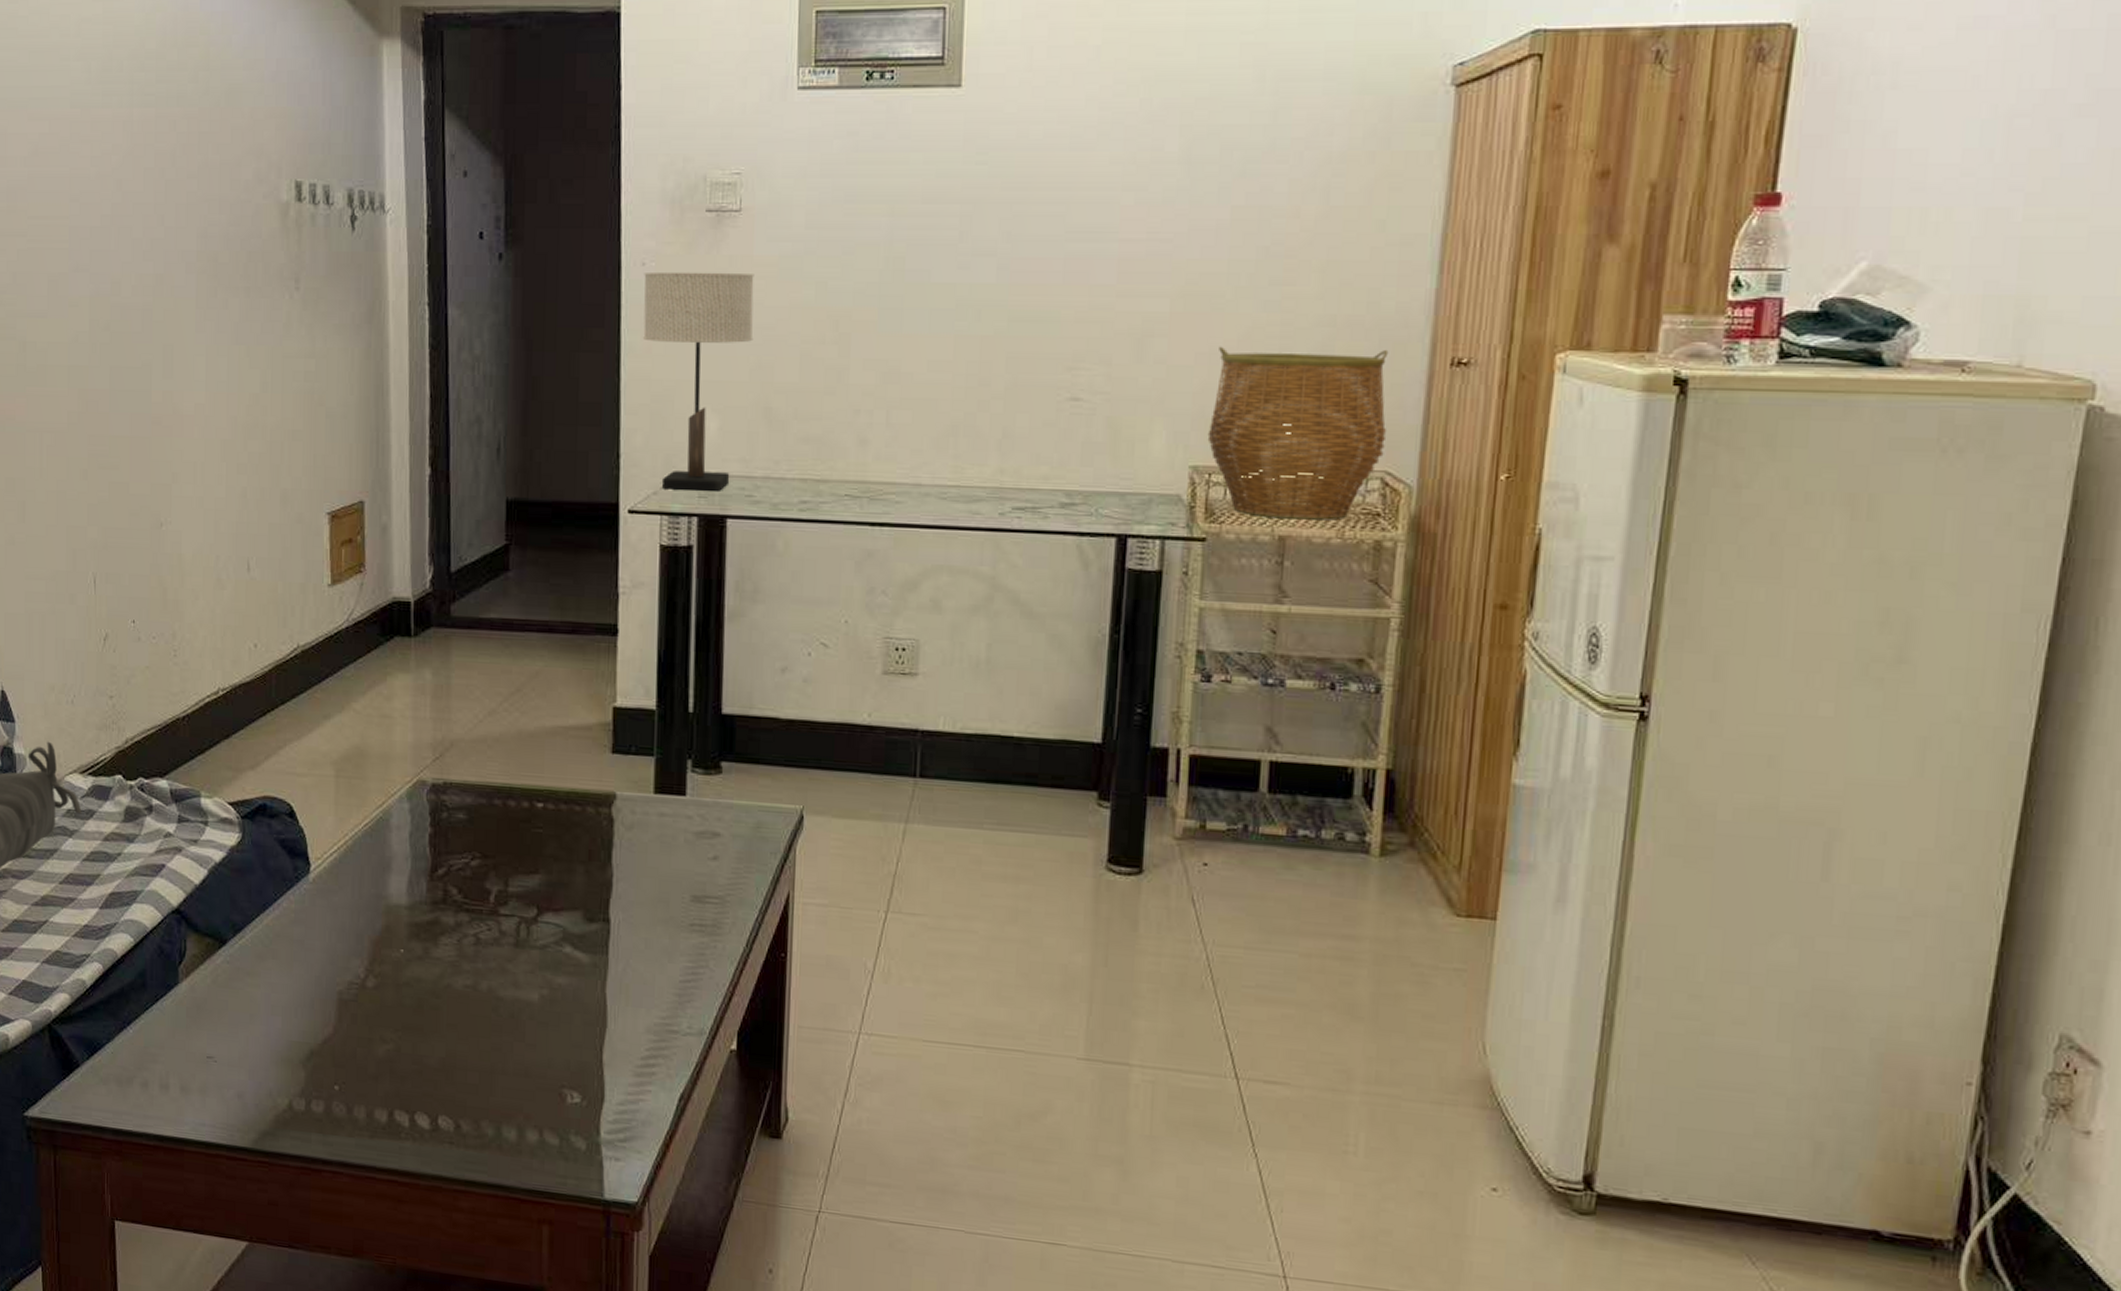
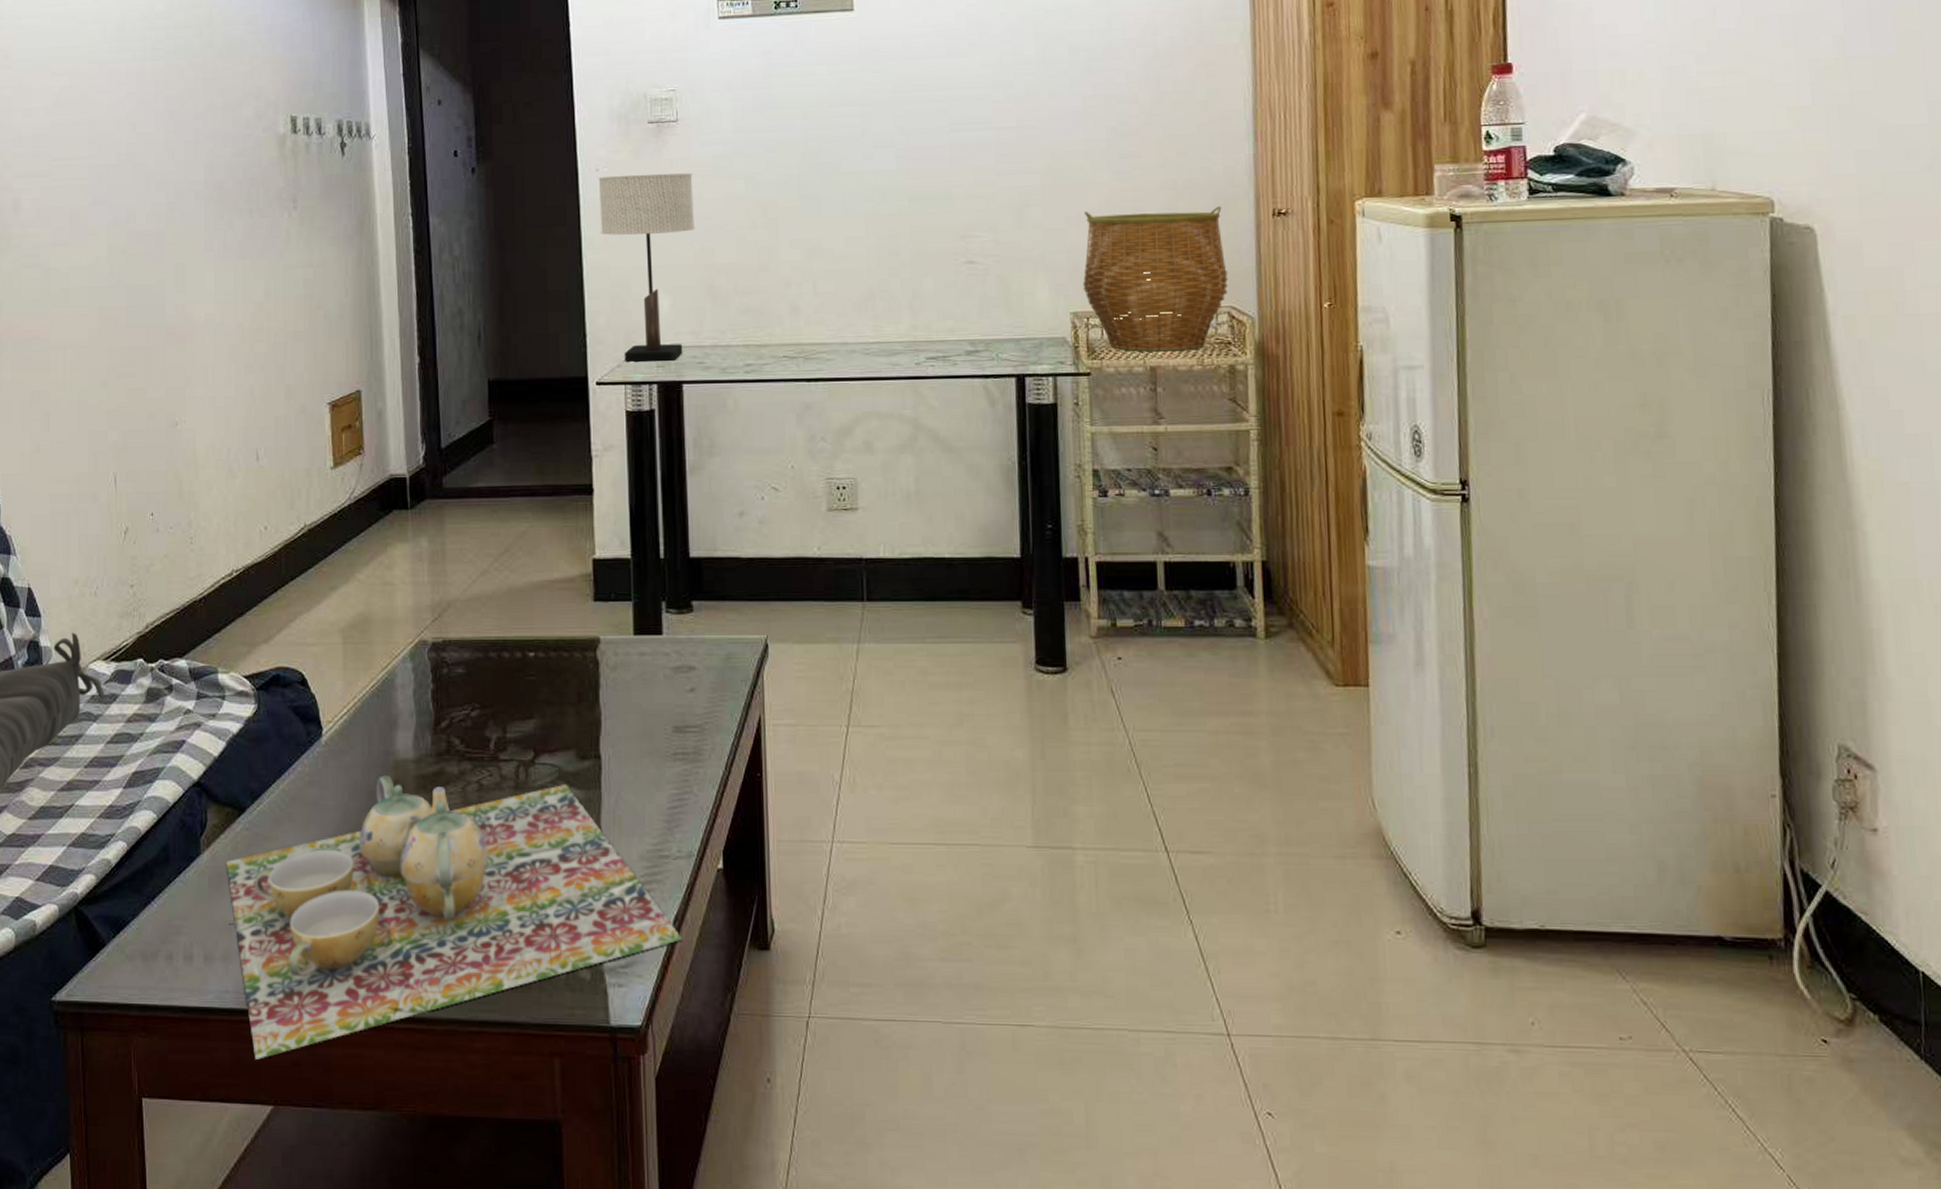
tea set: none [205,918,688,1195] -> present [226,774,683,1060]

